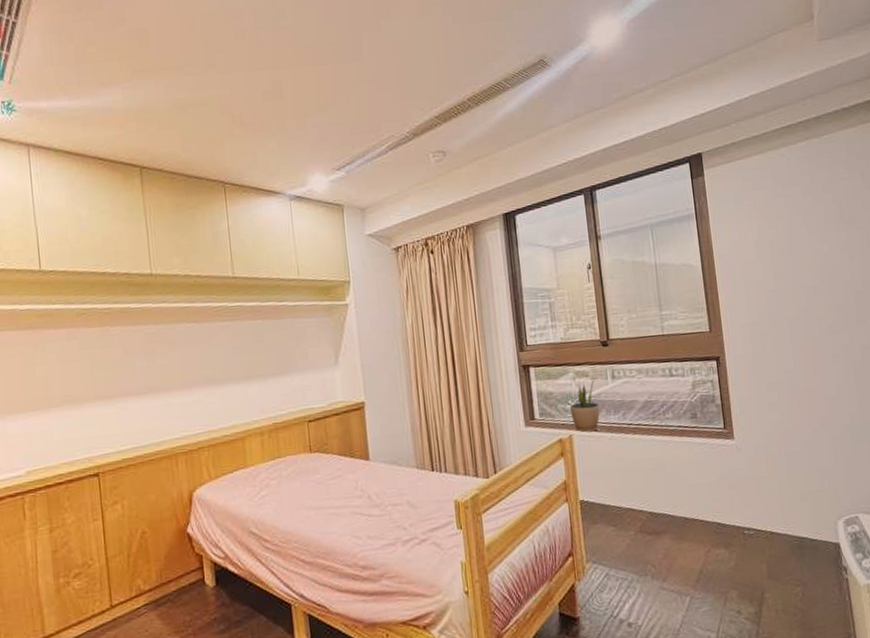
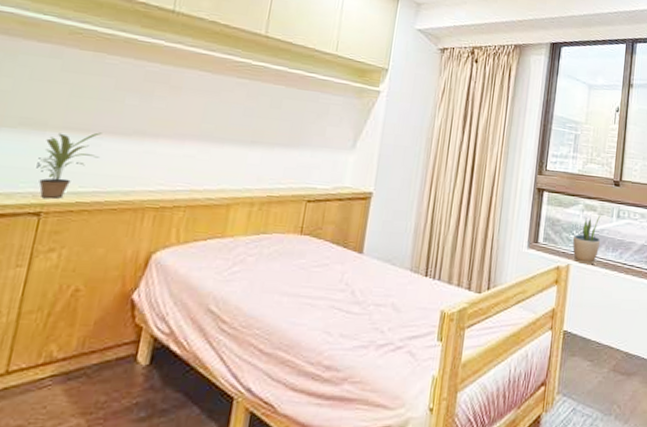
potted plant: none [85,396,129,462] -> present [39,132,103,199]

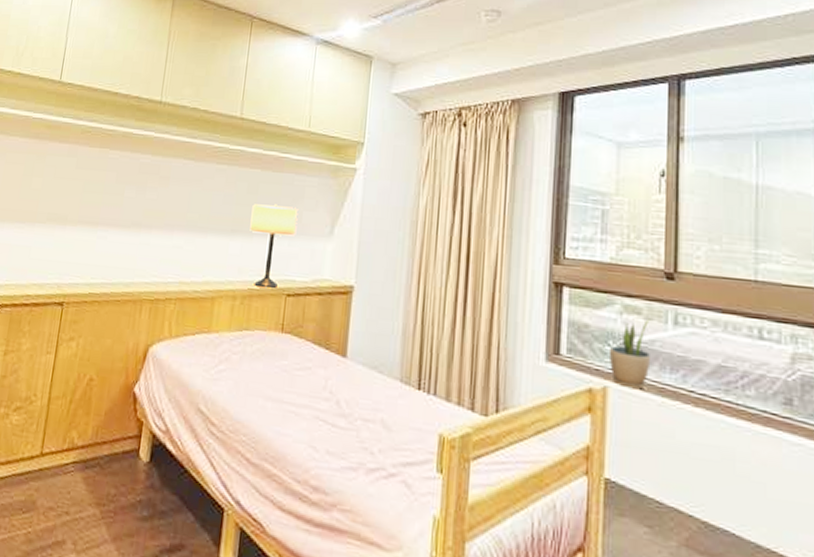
potted plant: present [39,132,103,199] -> none [62,225,108,290]
table lamp: none [271,118,321,196] -> present [250,204,297,289]

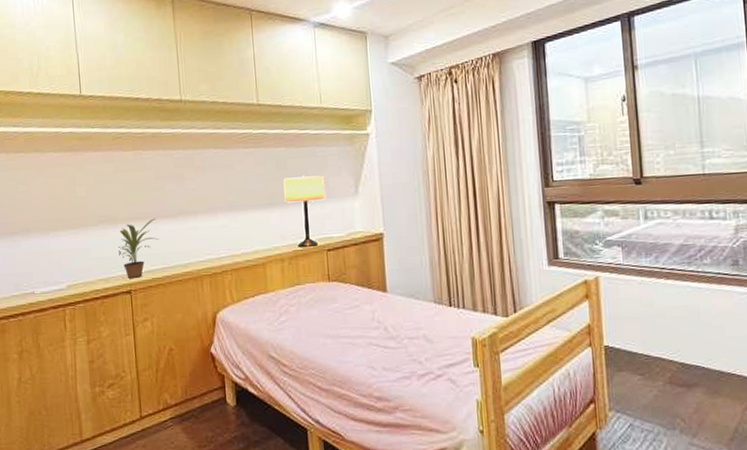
potted plant: none [62,225,108,290] -> present [120,218,159,279]
potted plant: present [608,318,651,390] -> none [596,218,630,275]

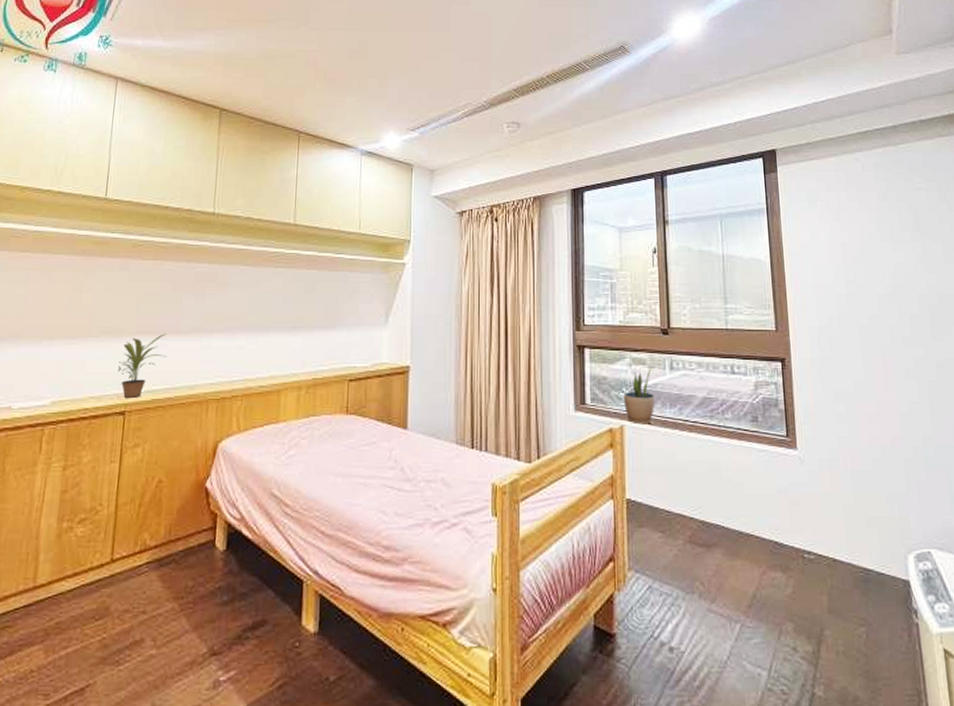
table lamp: present [284,176,325,248] -> none [310,301,354,377]
potted plant: none [596,218,630,275] -> present [623,367,655,425]

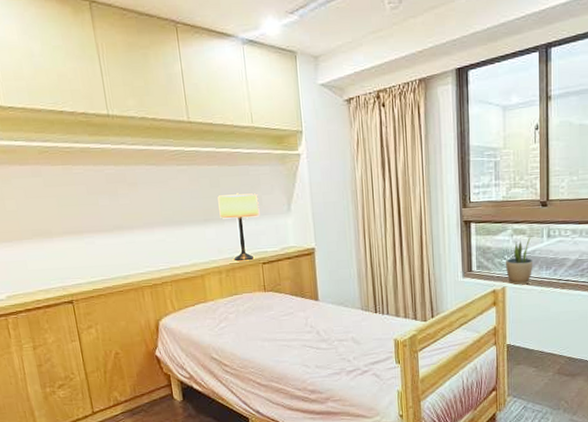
potted plant: present [120,333,167,399] -> none [56,232,97,290]
table lamp: none [310,301,354,377] -> present [219,194,259,262]

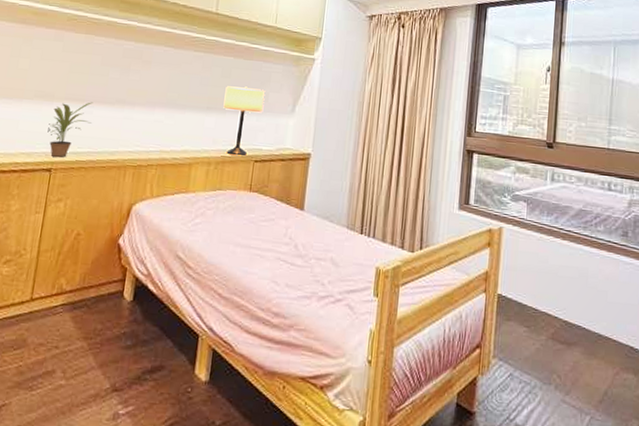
potted plant: none [56,232,97,290] -> present [49,102,93,158]
potted plant: present [505,236,533,286] -> none [504,177,535,229]

